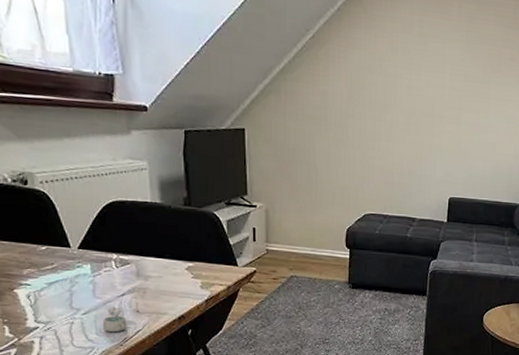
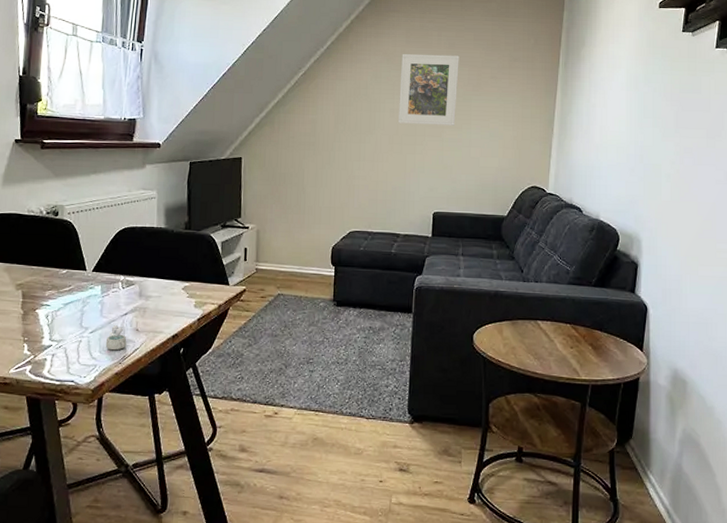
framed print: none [415,24,480,108] -> present [398,53,459,126]

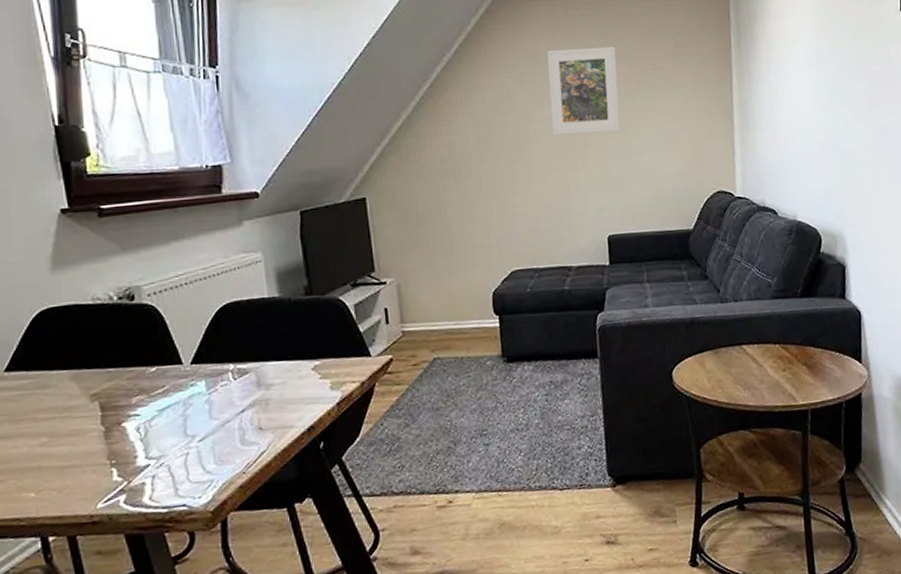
cup: present [105,325,127,351] -> none [221,426,250,459]

